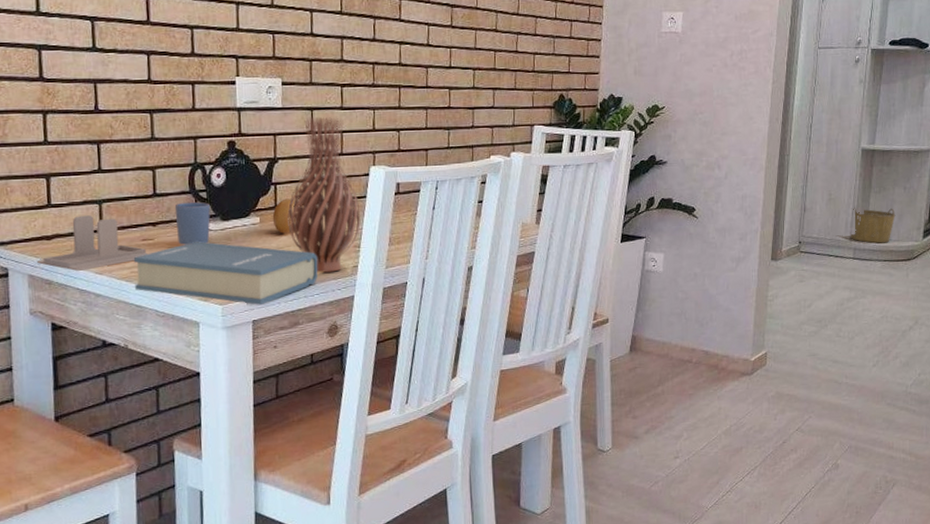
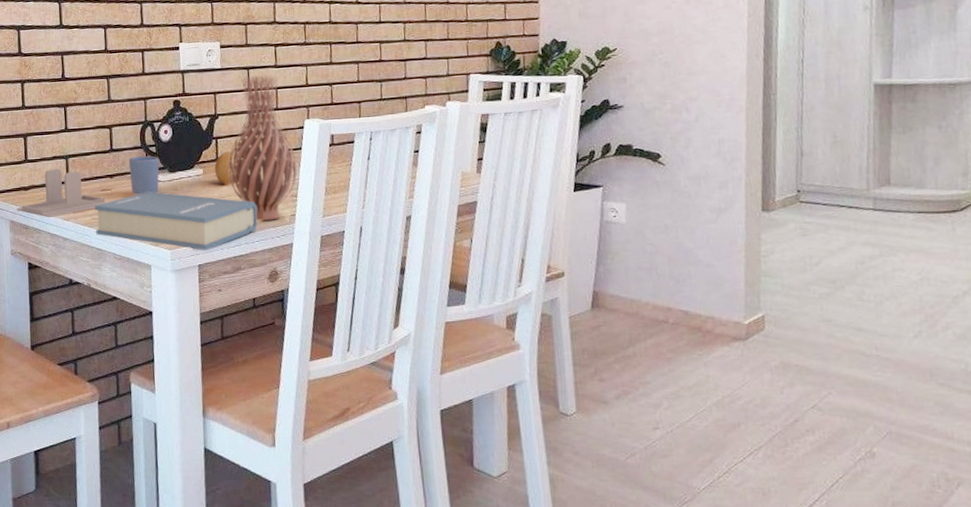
basket: present [851,208,896,244] -> none [868,151,930,192]

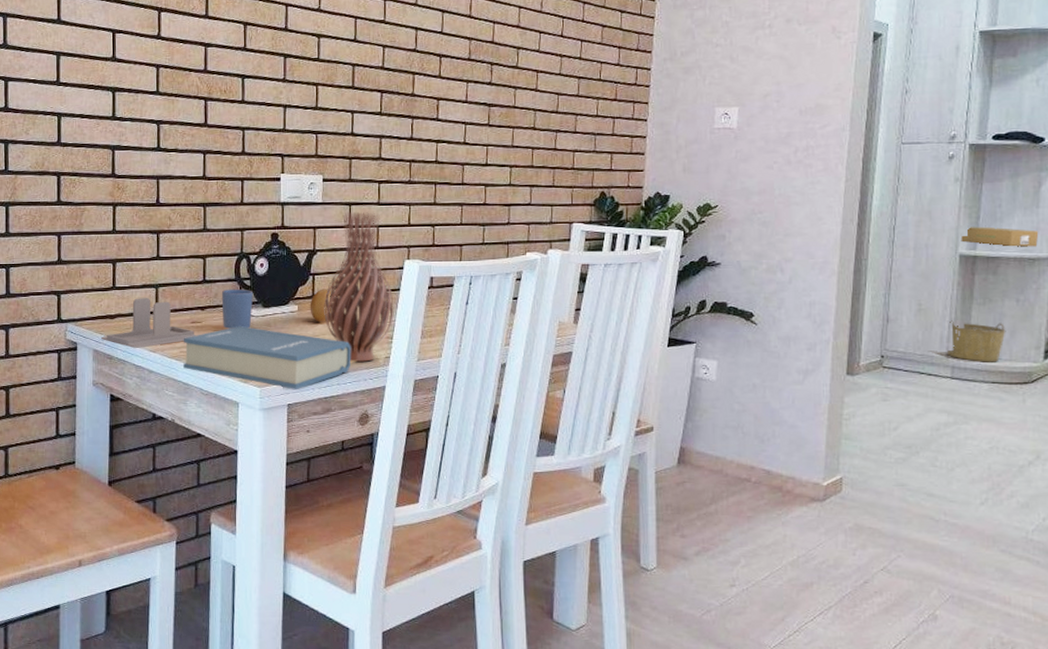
basket: none [868,151,930,192] -> present [947,320,1006,362]
box: none [874,53,958,73] -> present [960,226,1039,247]

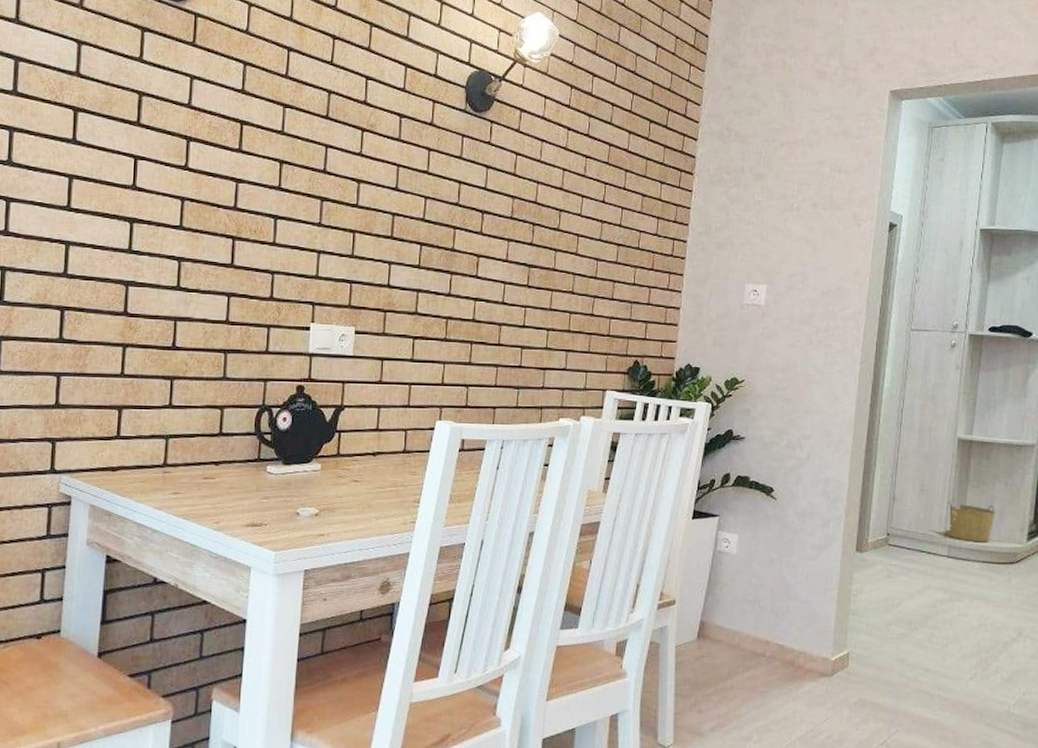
napkin holder: present [101,298,195,348] -> none [100,449,207,505]
hardback book: present [183,326,351,389] -> none [191,484,376,554]
mug: present [221,288,254,330] -> none [238,443,274,488]
fruit: present [310,289,339,322] -> none [334,447,366,483]
vase: present [324,211,394,362] -> none [349,367,423,526]
box: present [960,226,1039,247] -> none [959,413,1026,434]

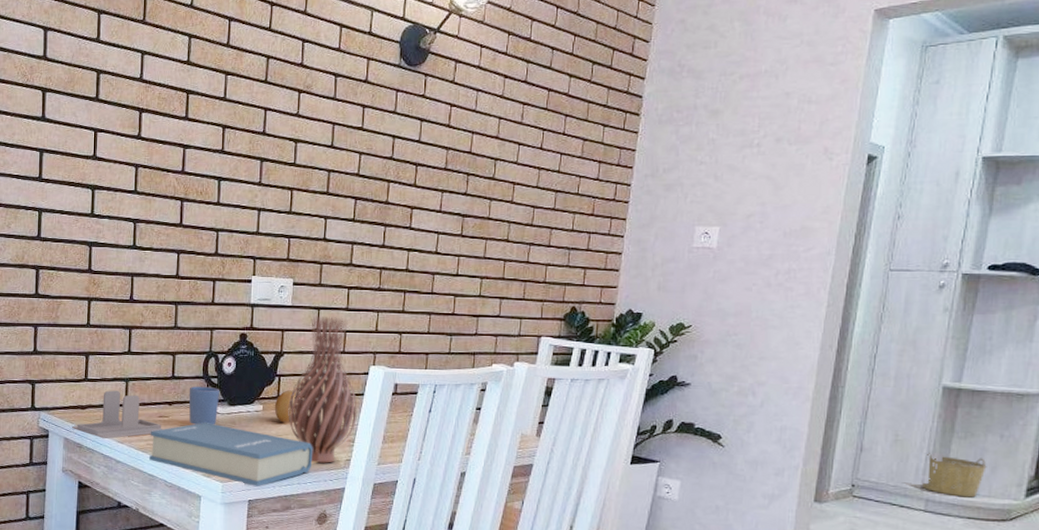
napkin holder: none [100,449,207,505] -> present [72,390,162,439]
hardback book: none [191,484,376,554] -> present [149,422,313,486]
mug: none [238,443,274,488] -> present [189,386,220,426]
fruit: none [334,447,366,483] -> present [274,390,304,423]
vase: none [349,367,423,526] -> present [288,315,358,463]

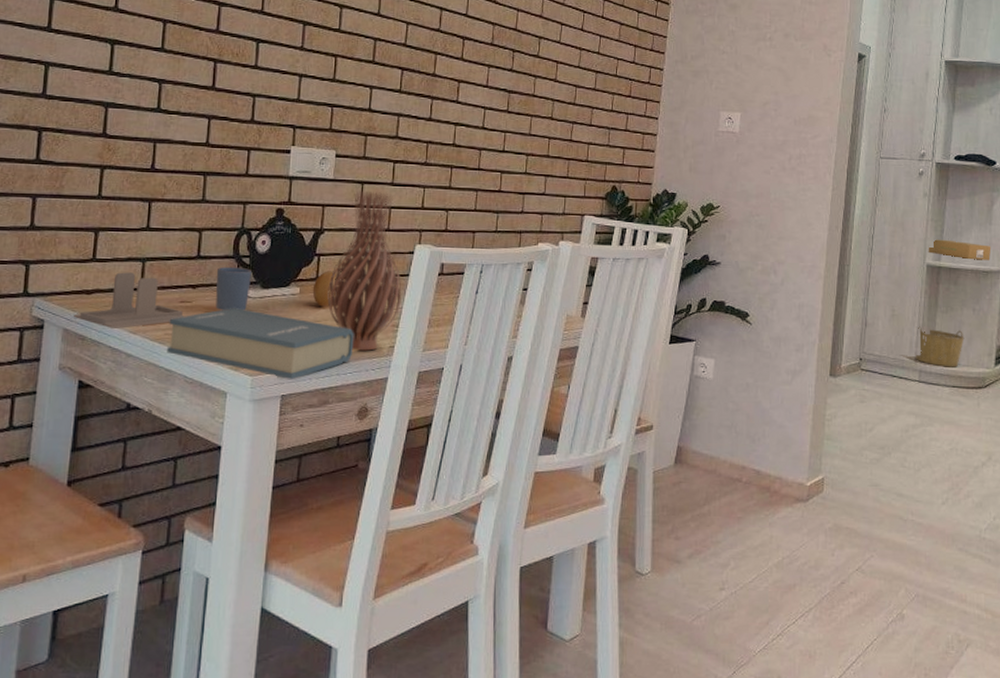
box: none [945,359,1031,382] -> present [928,239,991,261]

